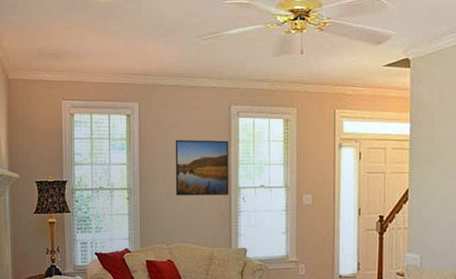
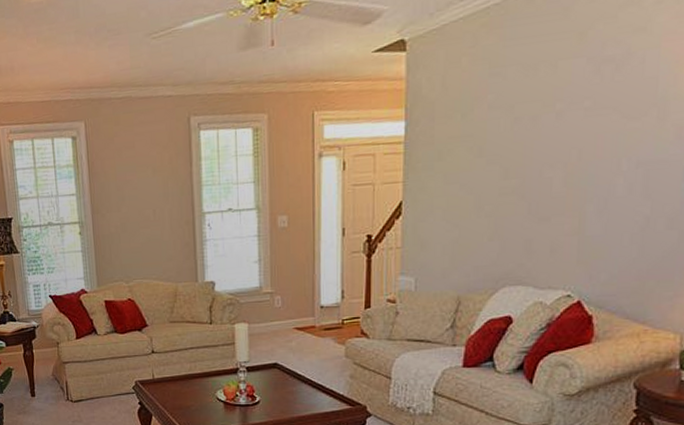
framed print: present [175,139,229,196] -> none [128,158,193,227]

